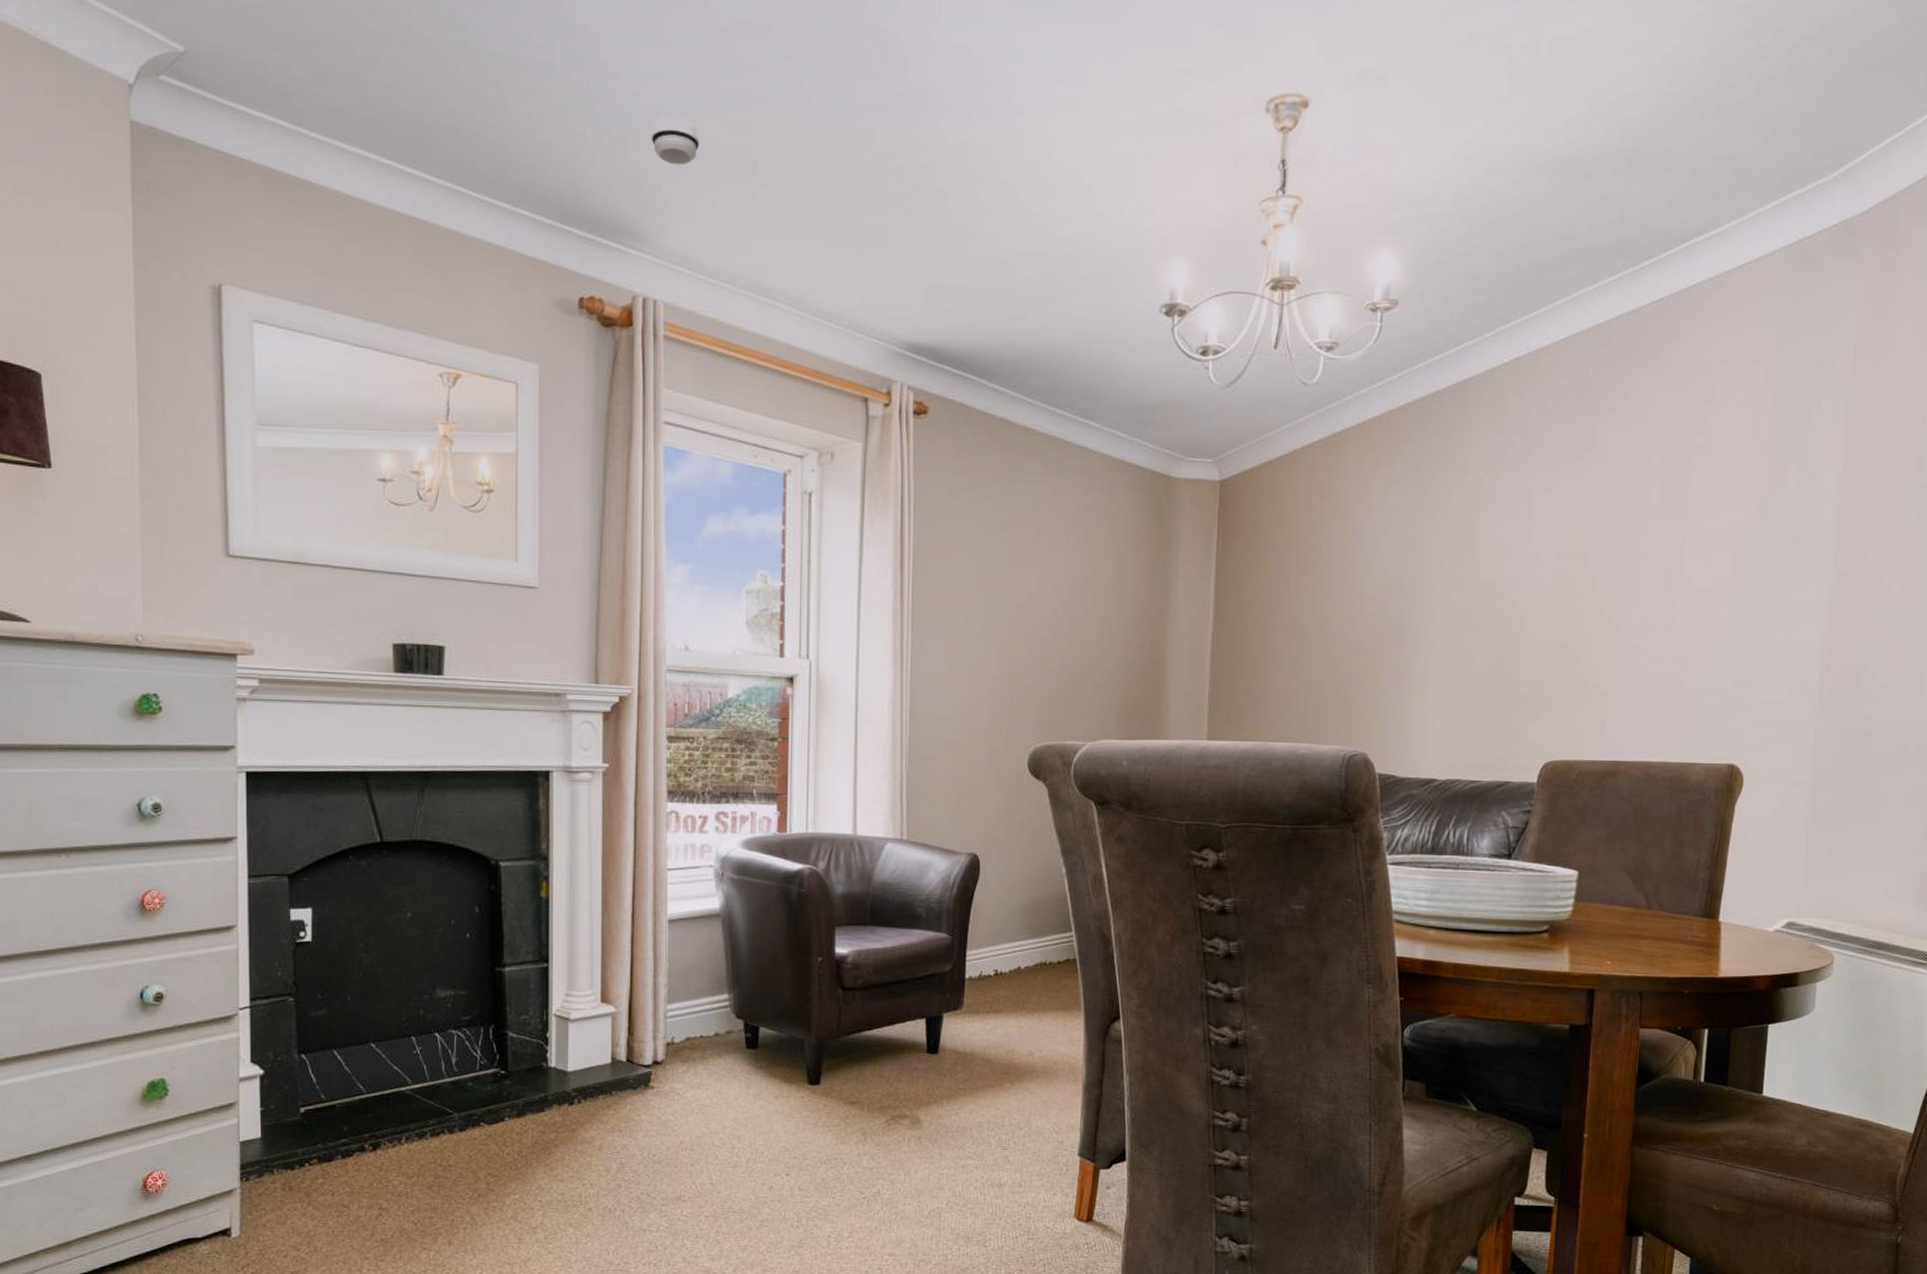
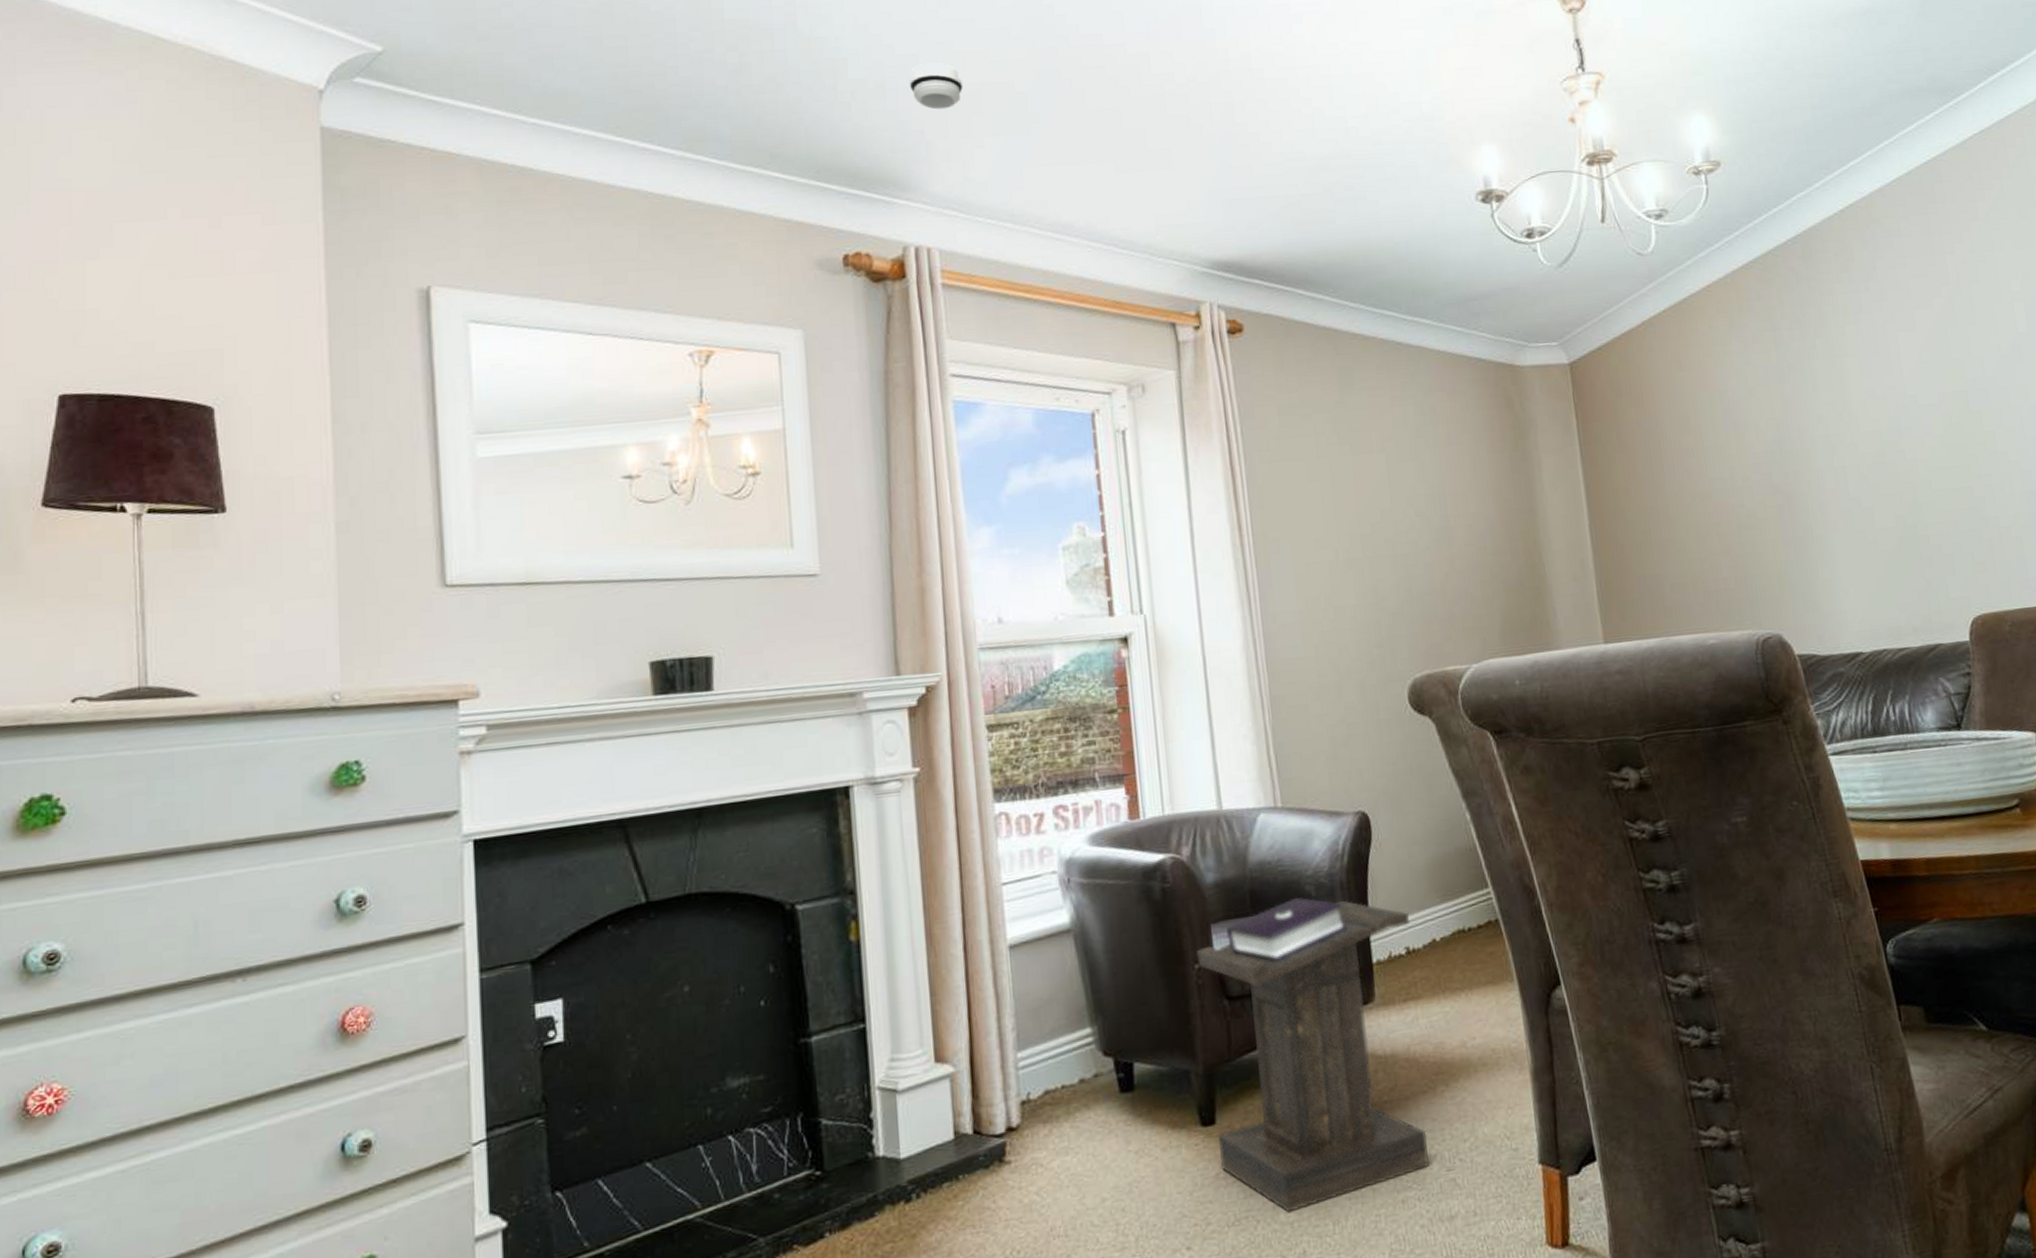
lectern: none [821,916,1002,1161] -> present [1196,897,1429,1213]

